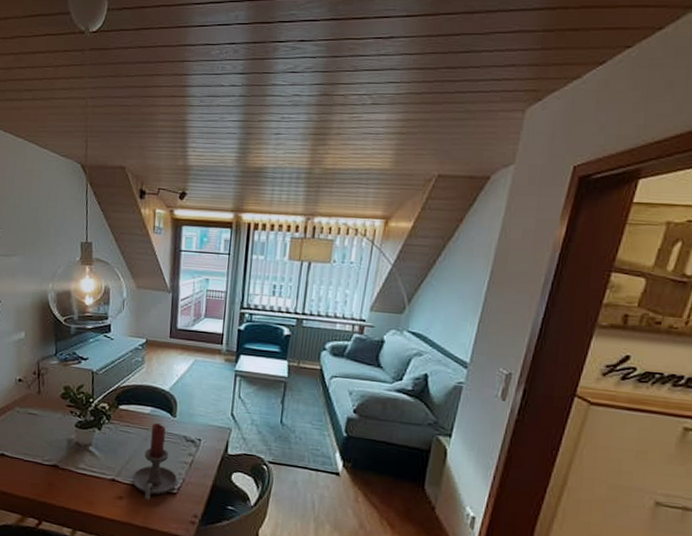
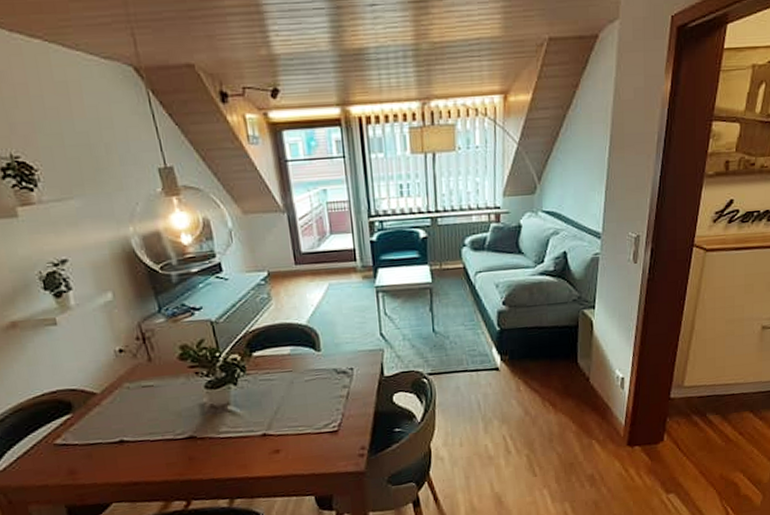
candle holder: present [131,422,178,500] -> none [284,361,337,446]

